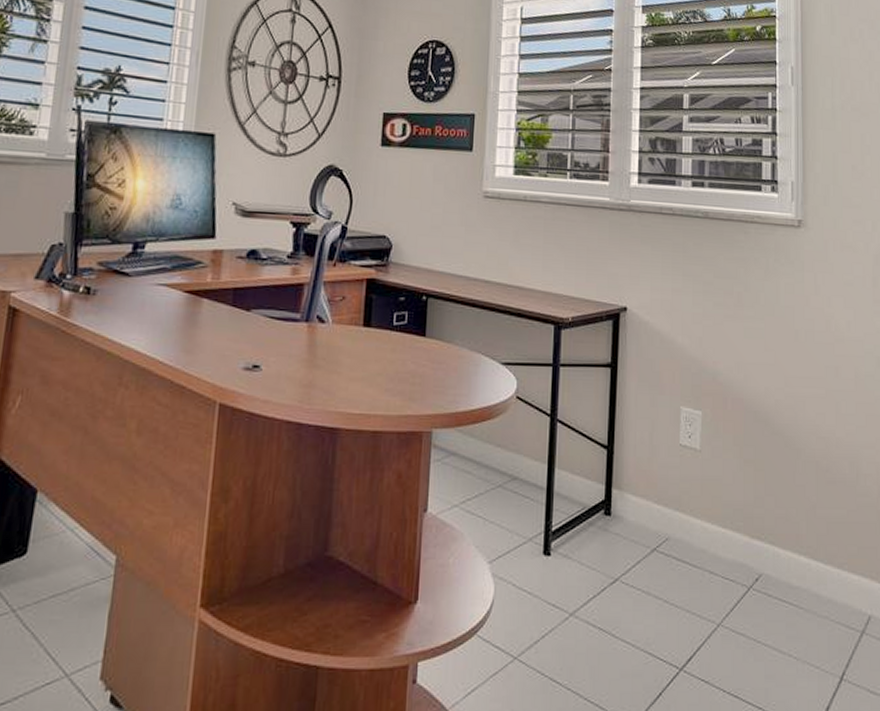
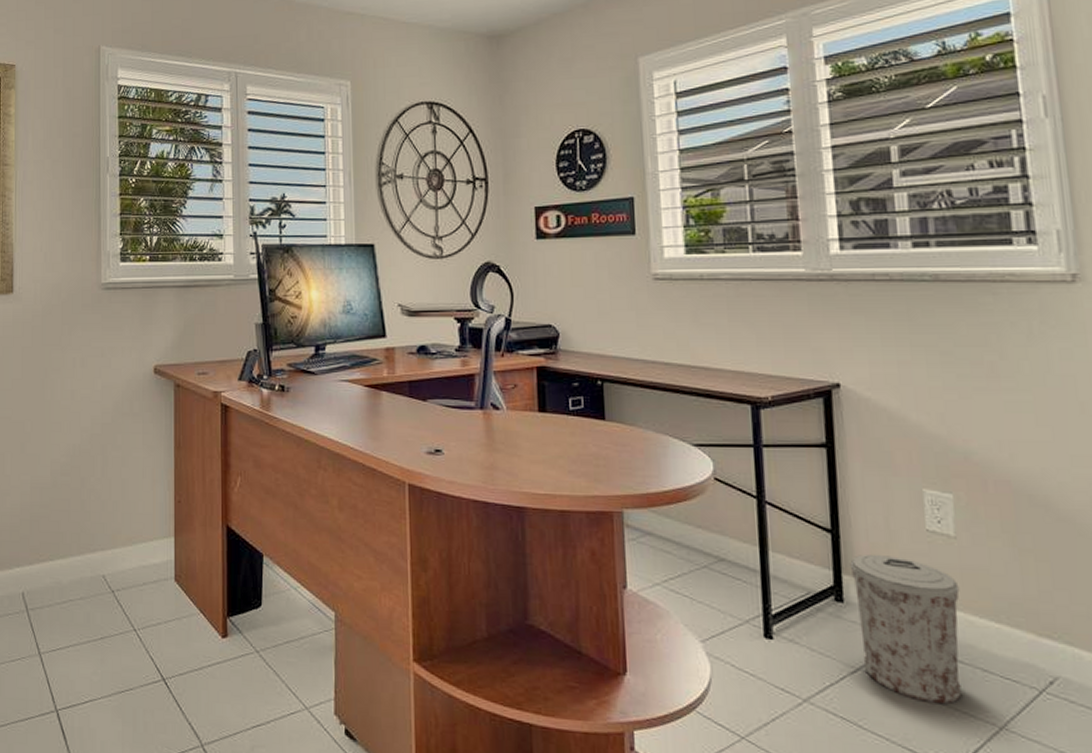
trash can: none [619,469,699,606] -> present [849,555,962,704]

